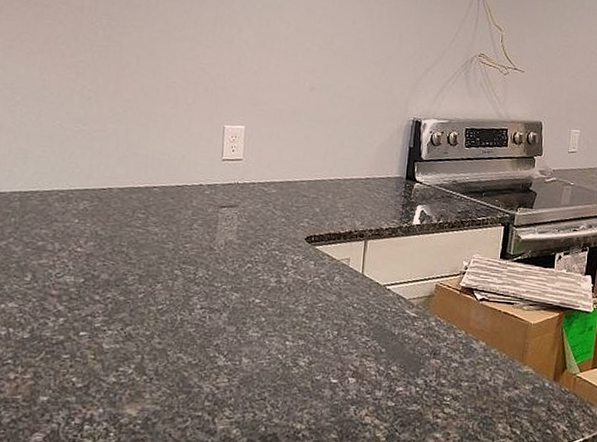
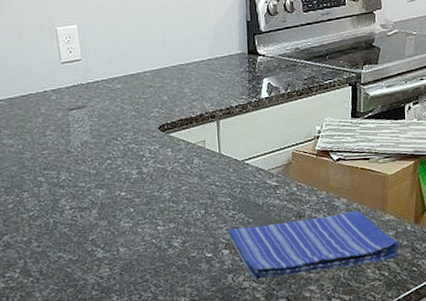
dish towel: none [357,355,535,418] -> present [227,210,400,280]

